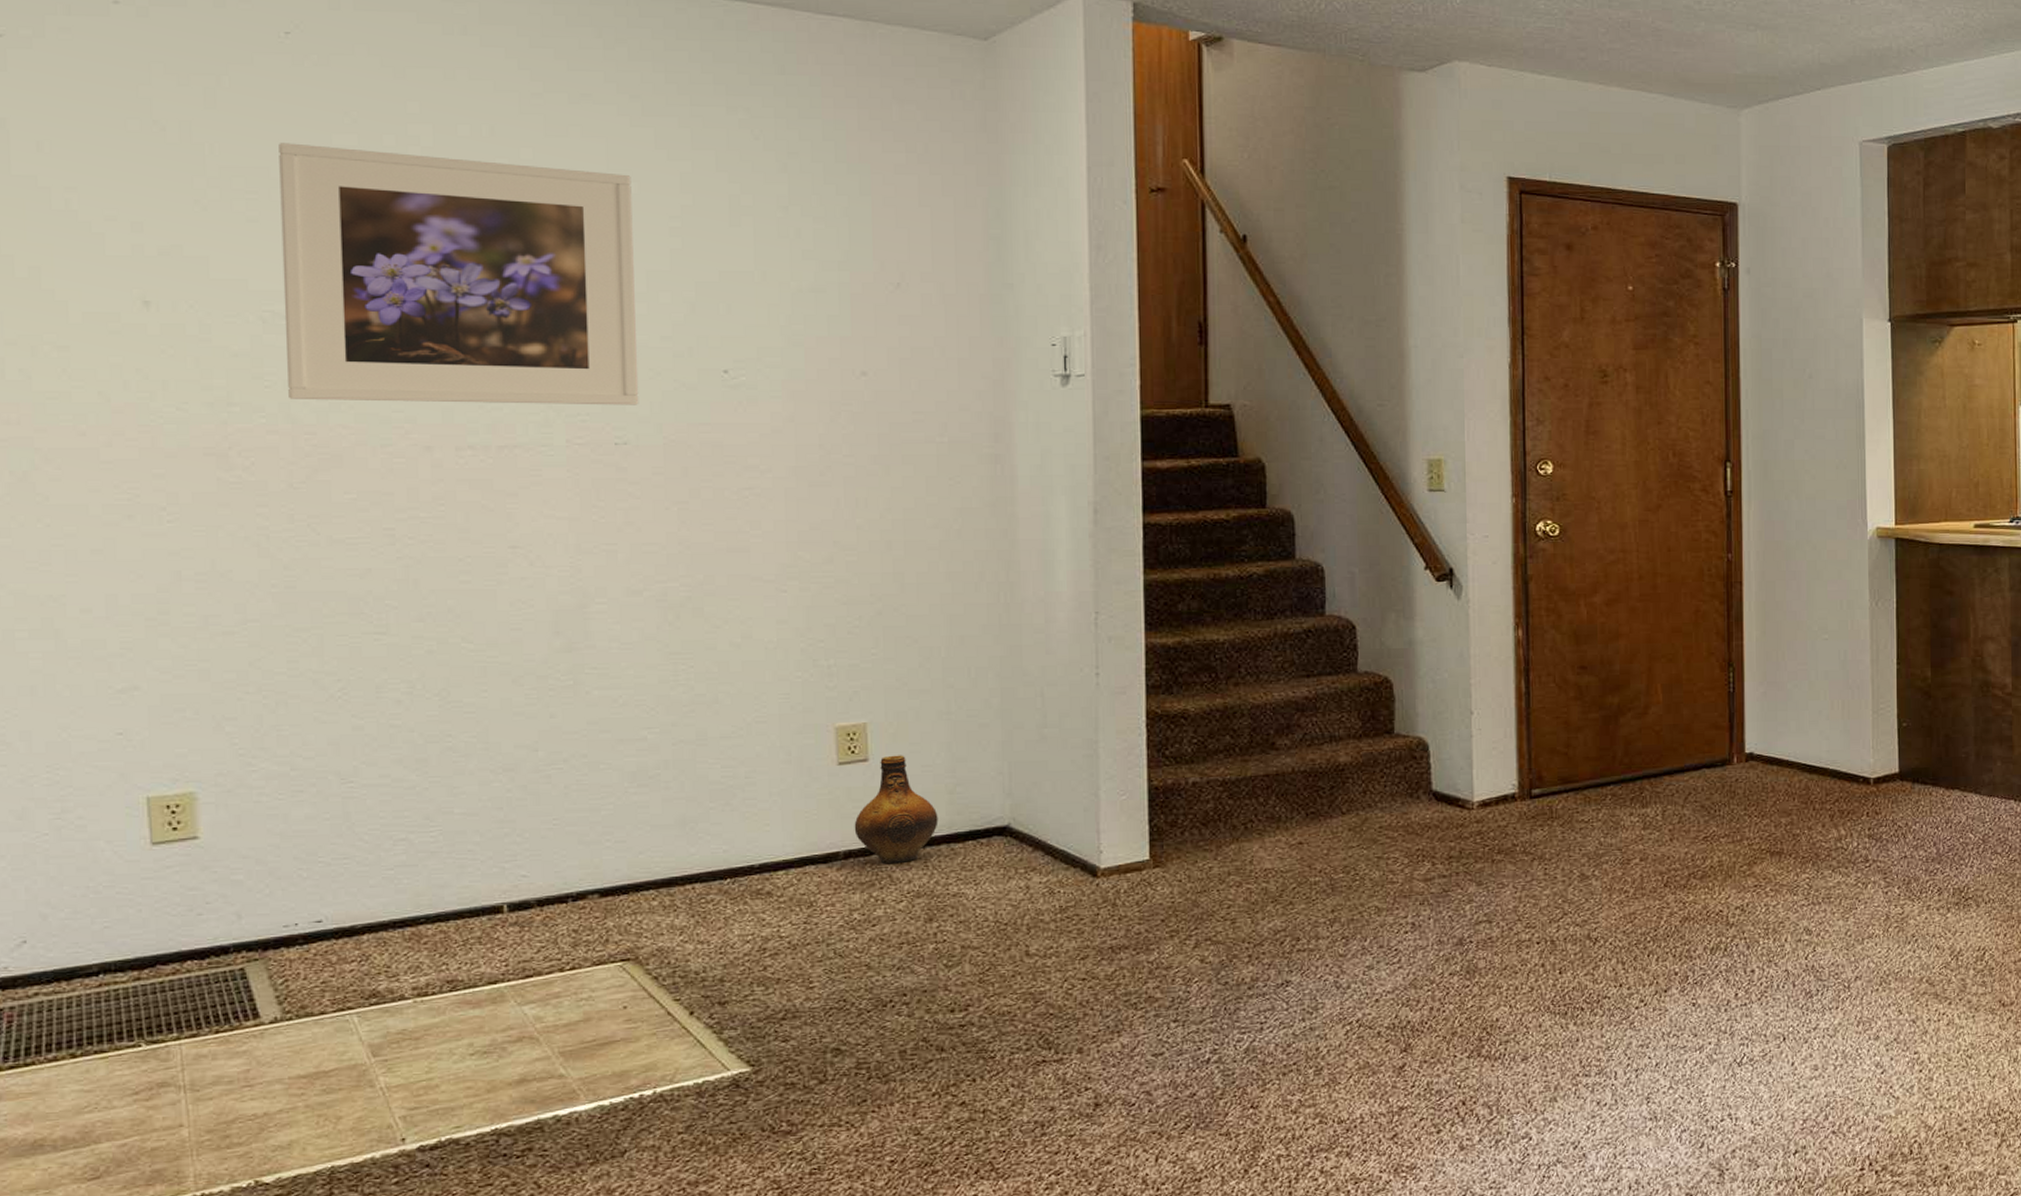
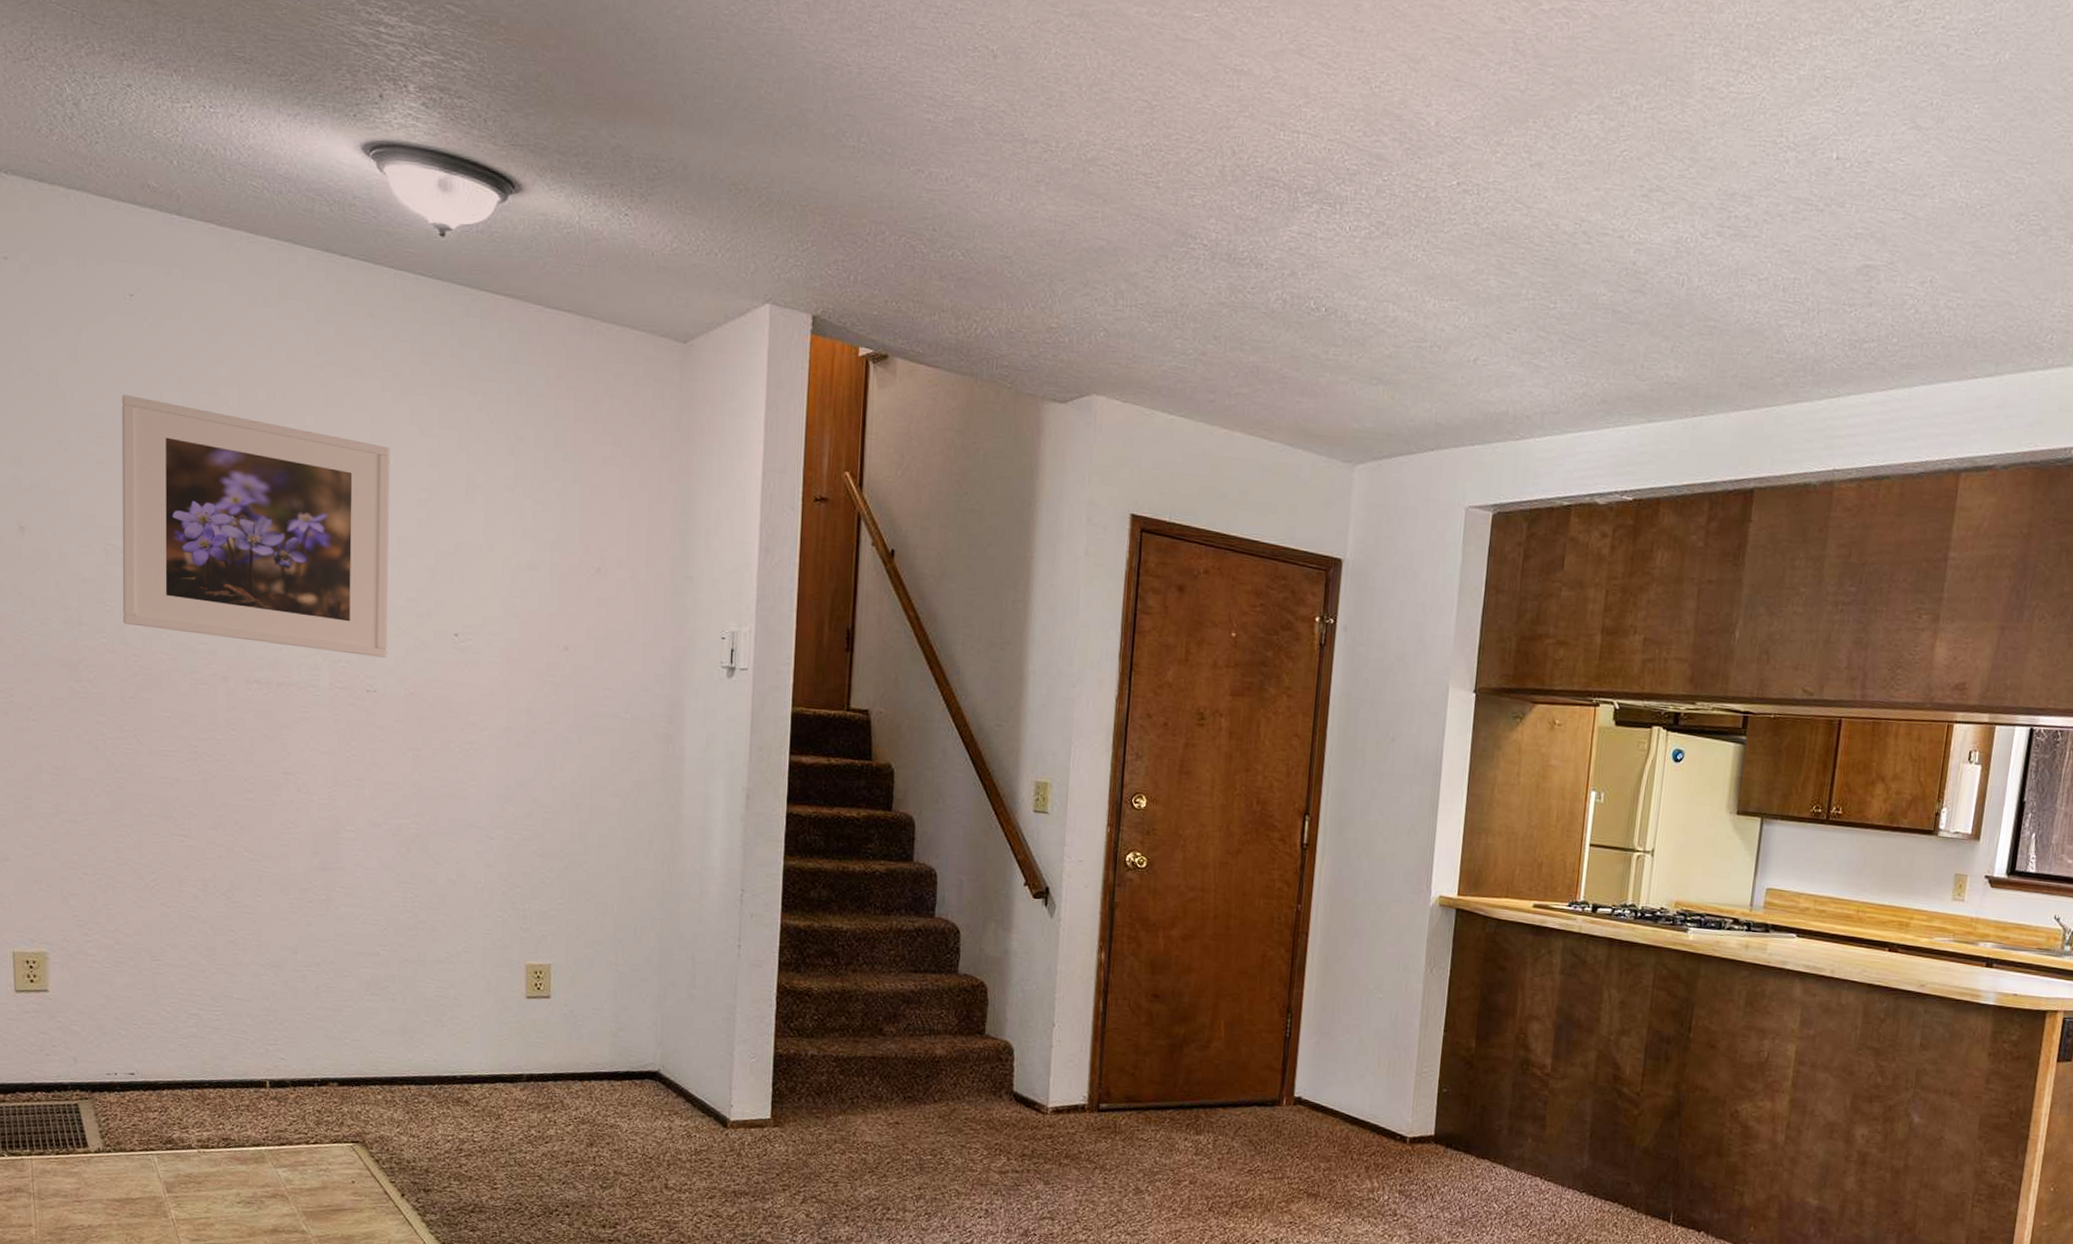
ceramic jug: present [854,755,939,863] -> none [536,995,603,1092]

